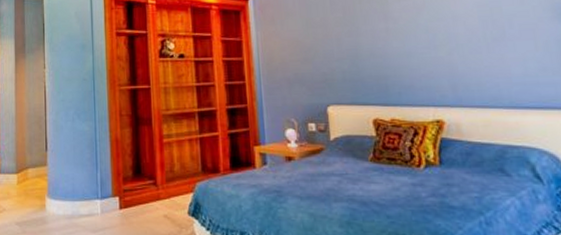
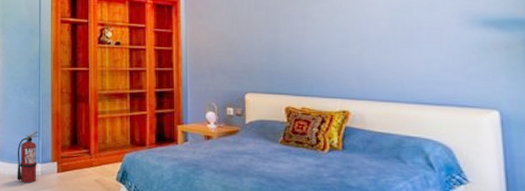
fire extinguisher: none [72,162,96,224] -> present [17,131,38,184]

